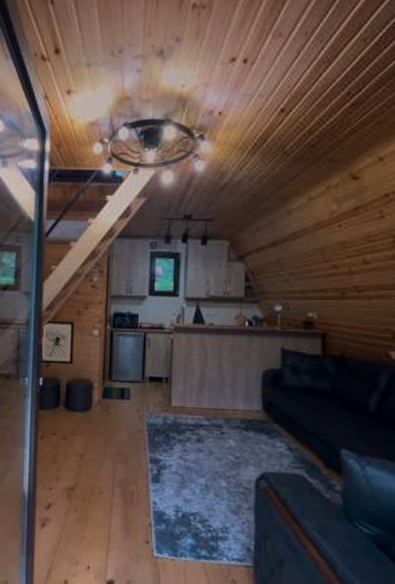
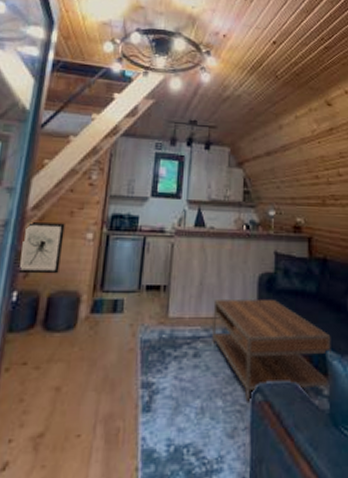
coffee table: none [214,393,347,485] -> present [212,300,331,400]

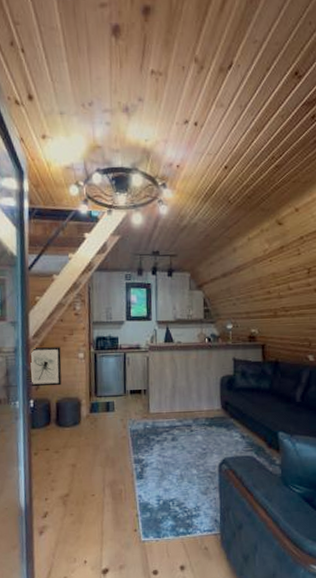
coffee table: present [212,300,331,400] -> none [184,396,282,469]

